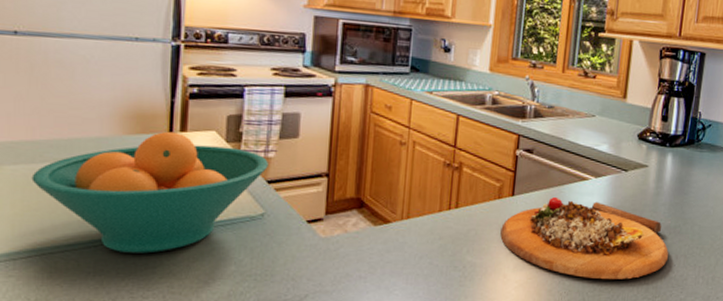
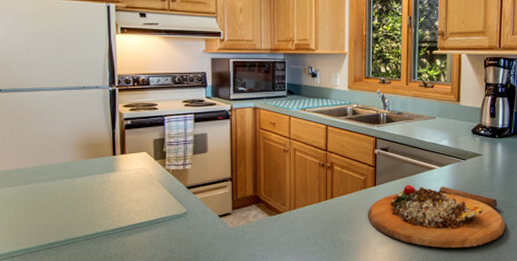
fruit bowl: present [31,131,268,254] -> none [20,155,187,248]

